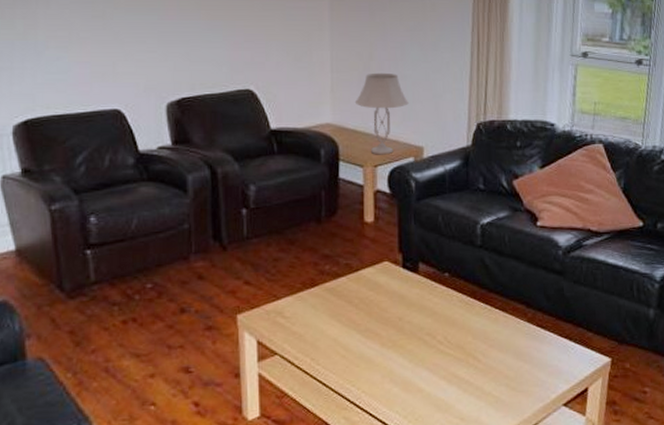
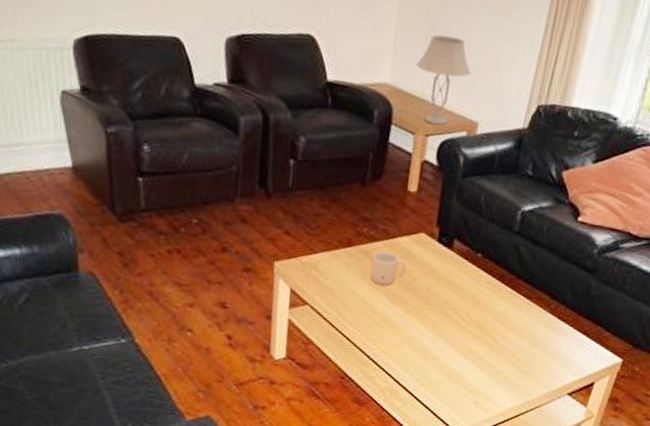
mug: none [337,285,374,321] -> present [370,250,406,286]

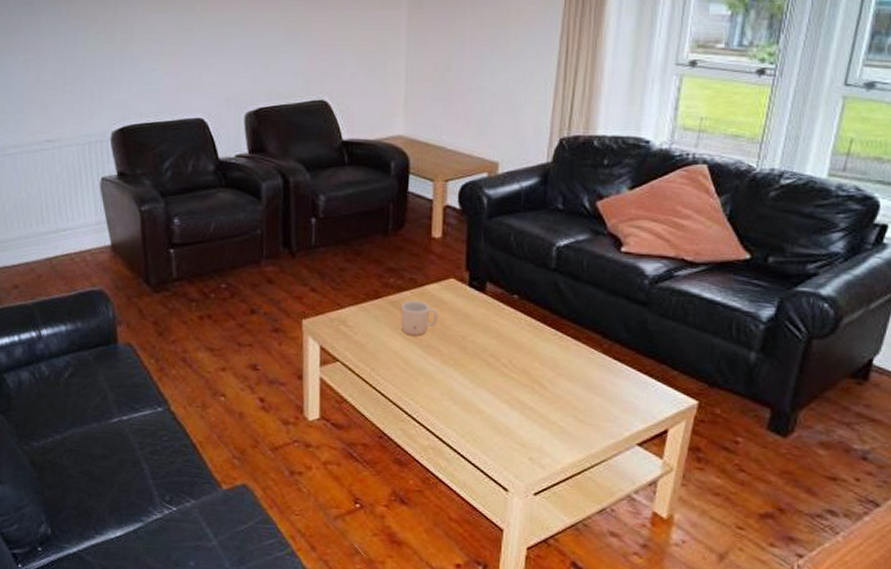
table lamp: present [415,34,471,126] -> none [428,83,485,170]

